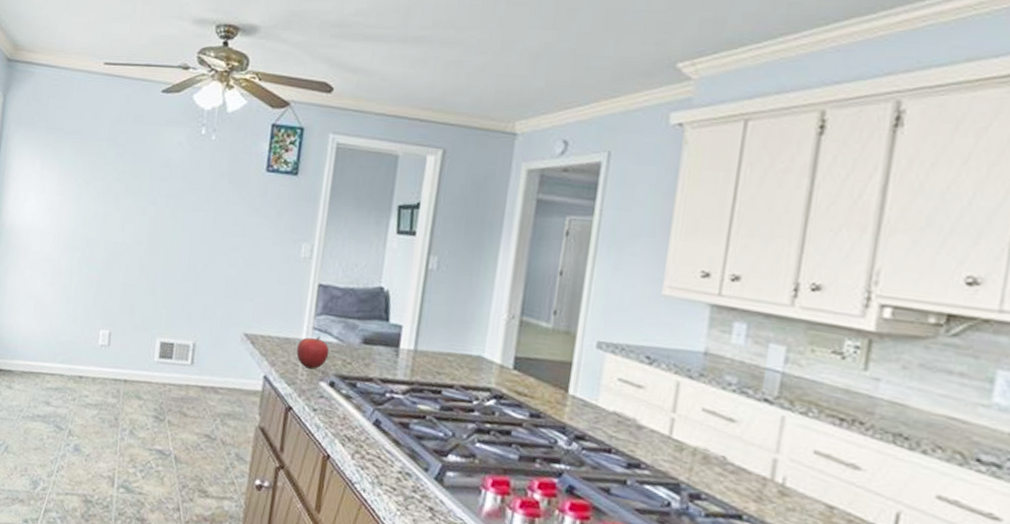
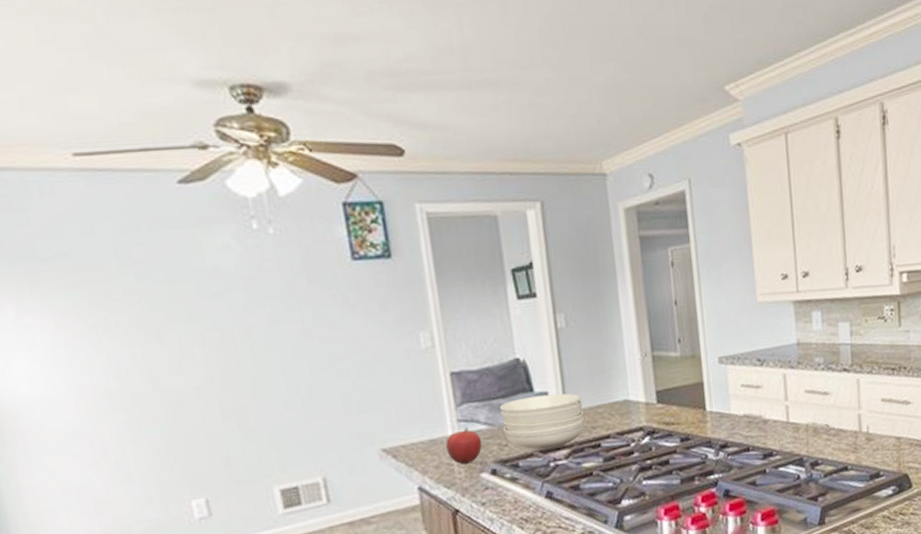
bowl: none [350,324,435,383] -> present [499,393,585,452]

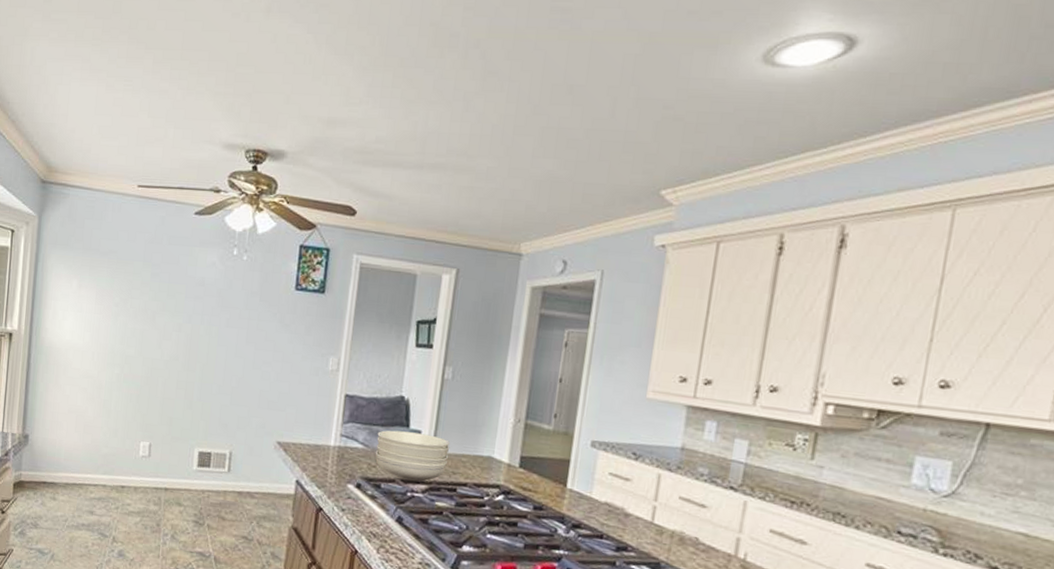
fruit: present [445,428,483,464] -> none [326,443,356,473]

